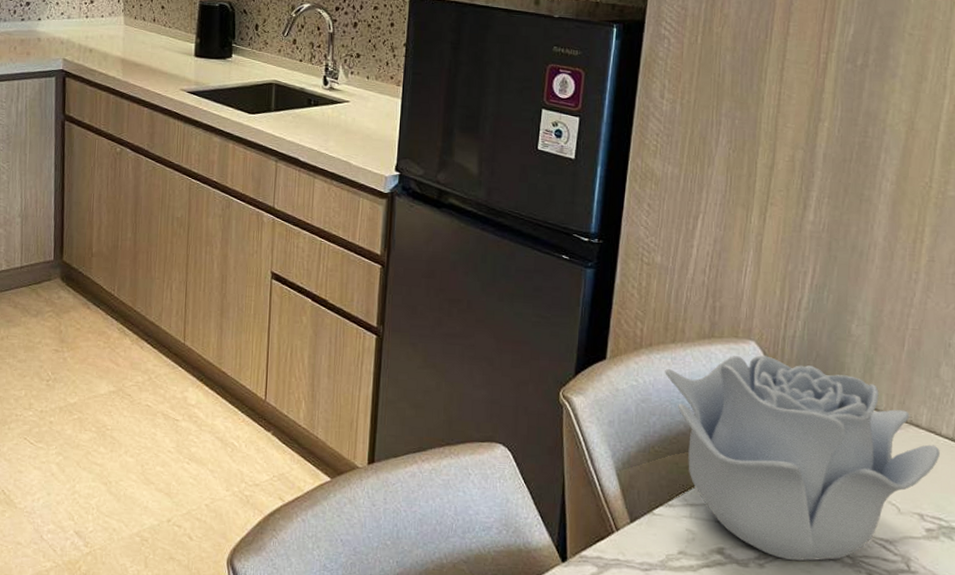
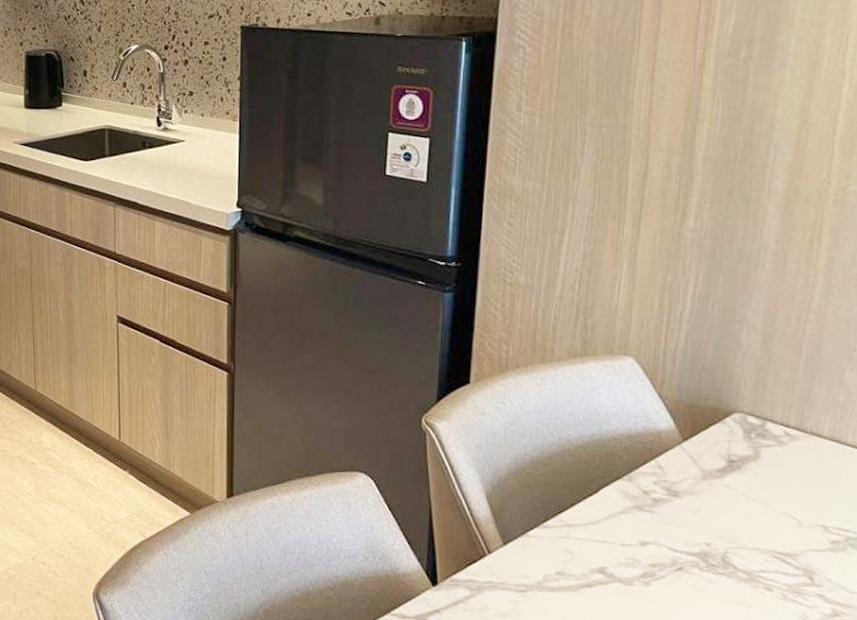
decorative bowl: present [665,355,940,561] -> none [534,371,845,578]

